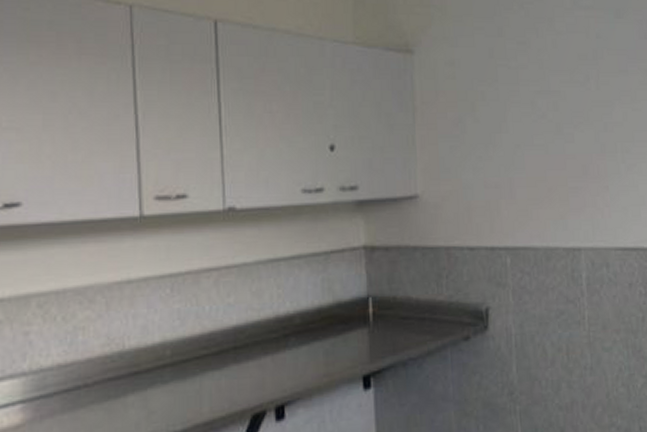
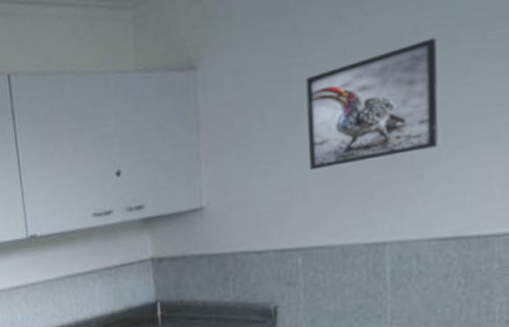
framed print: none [510,64,618,170] -> present [305,37,438,171]

